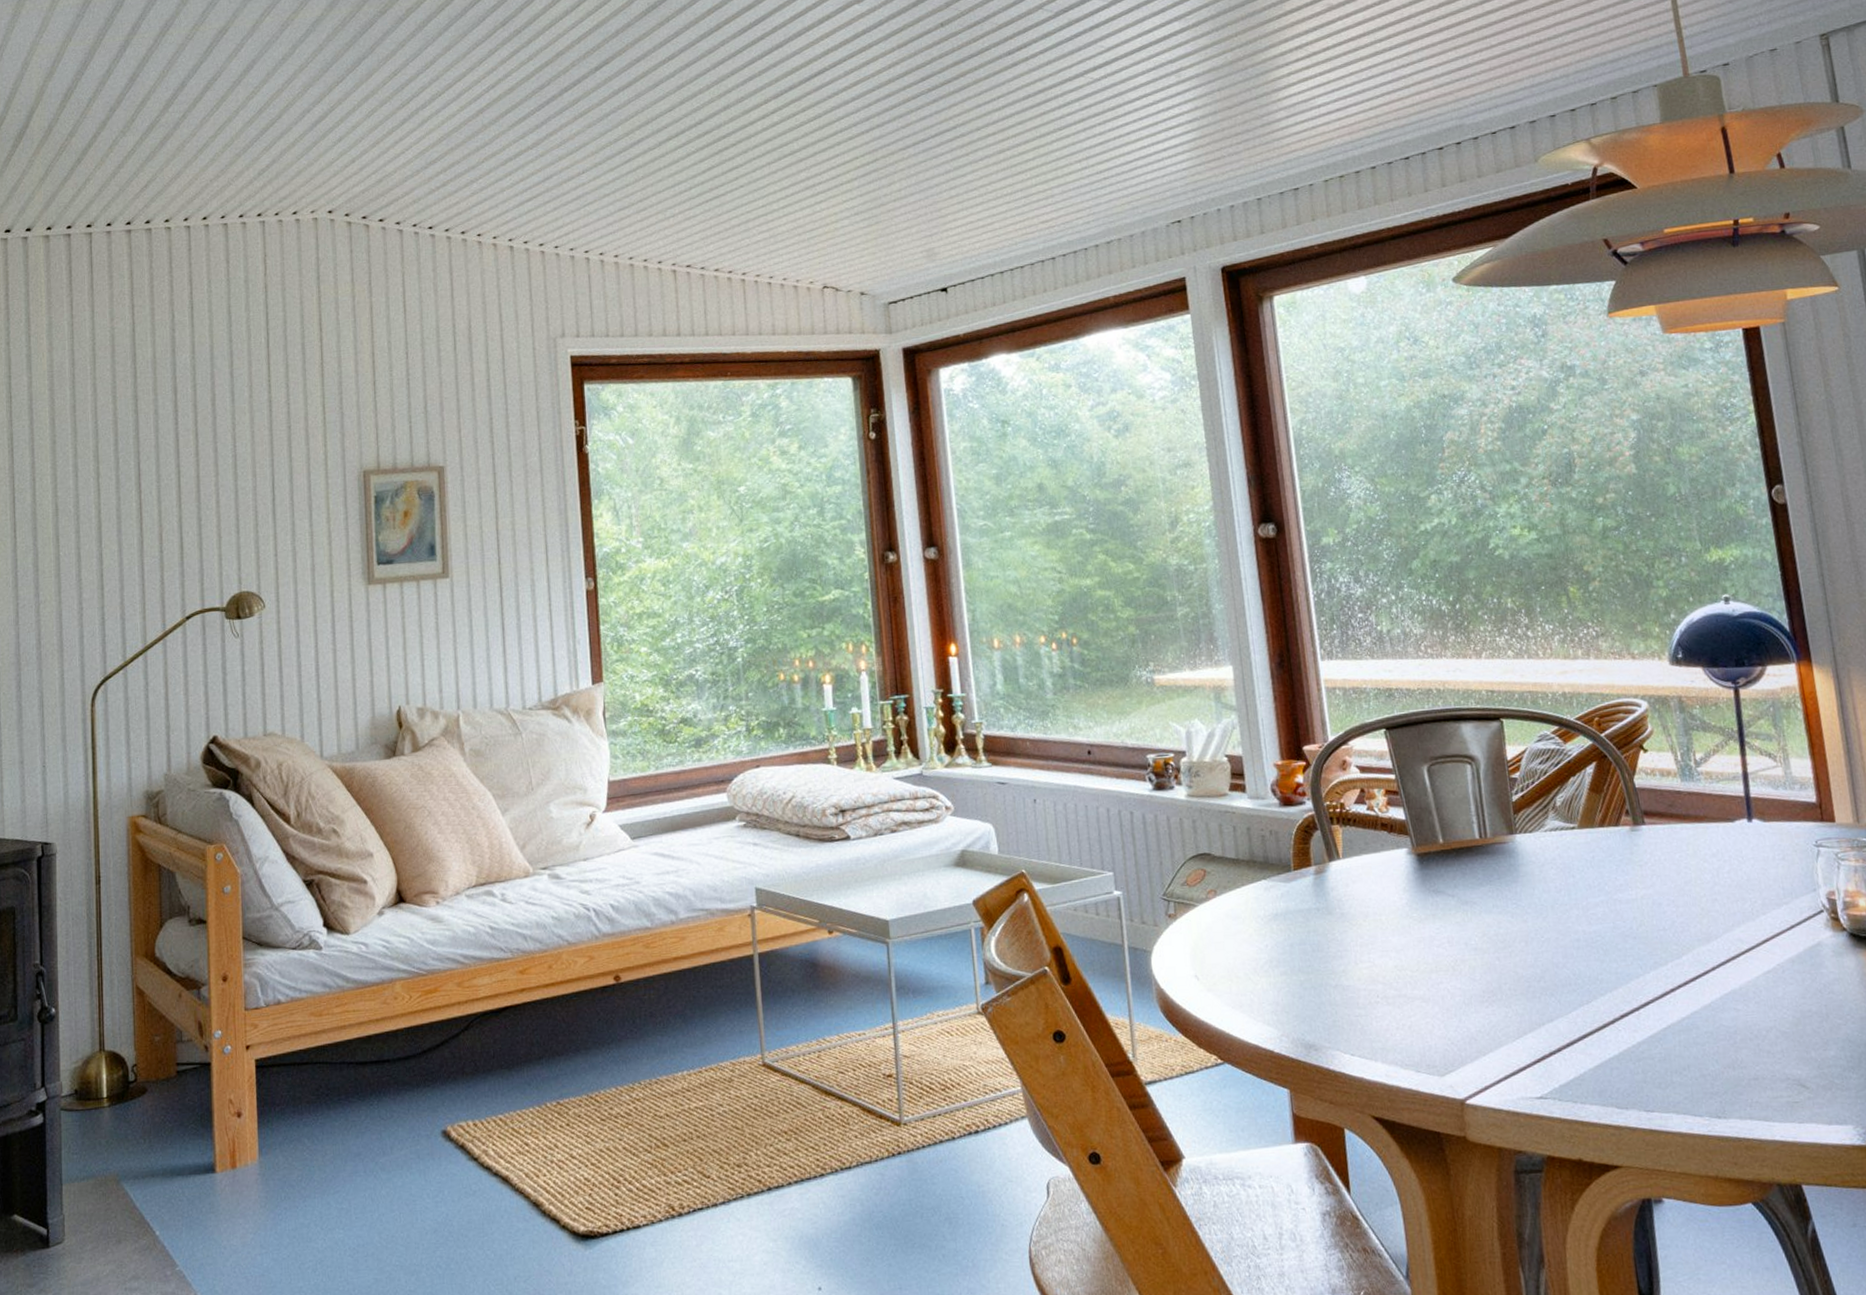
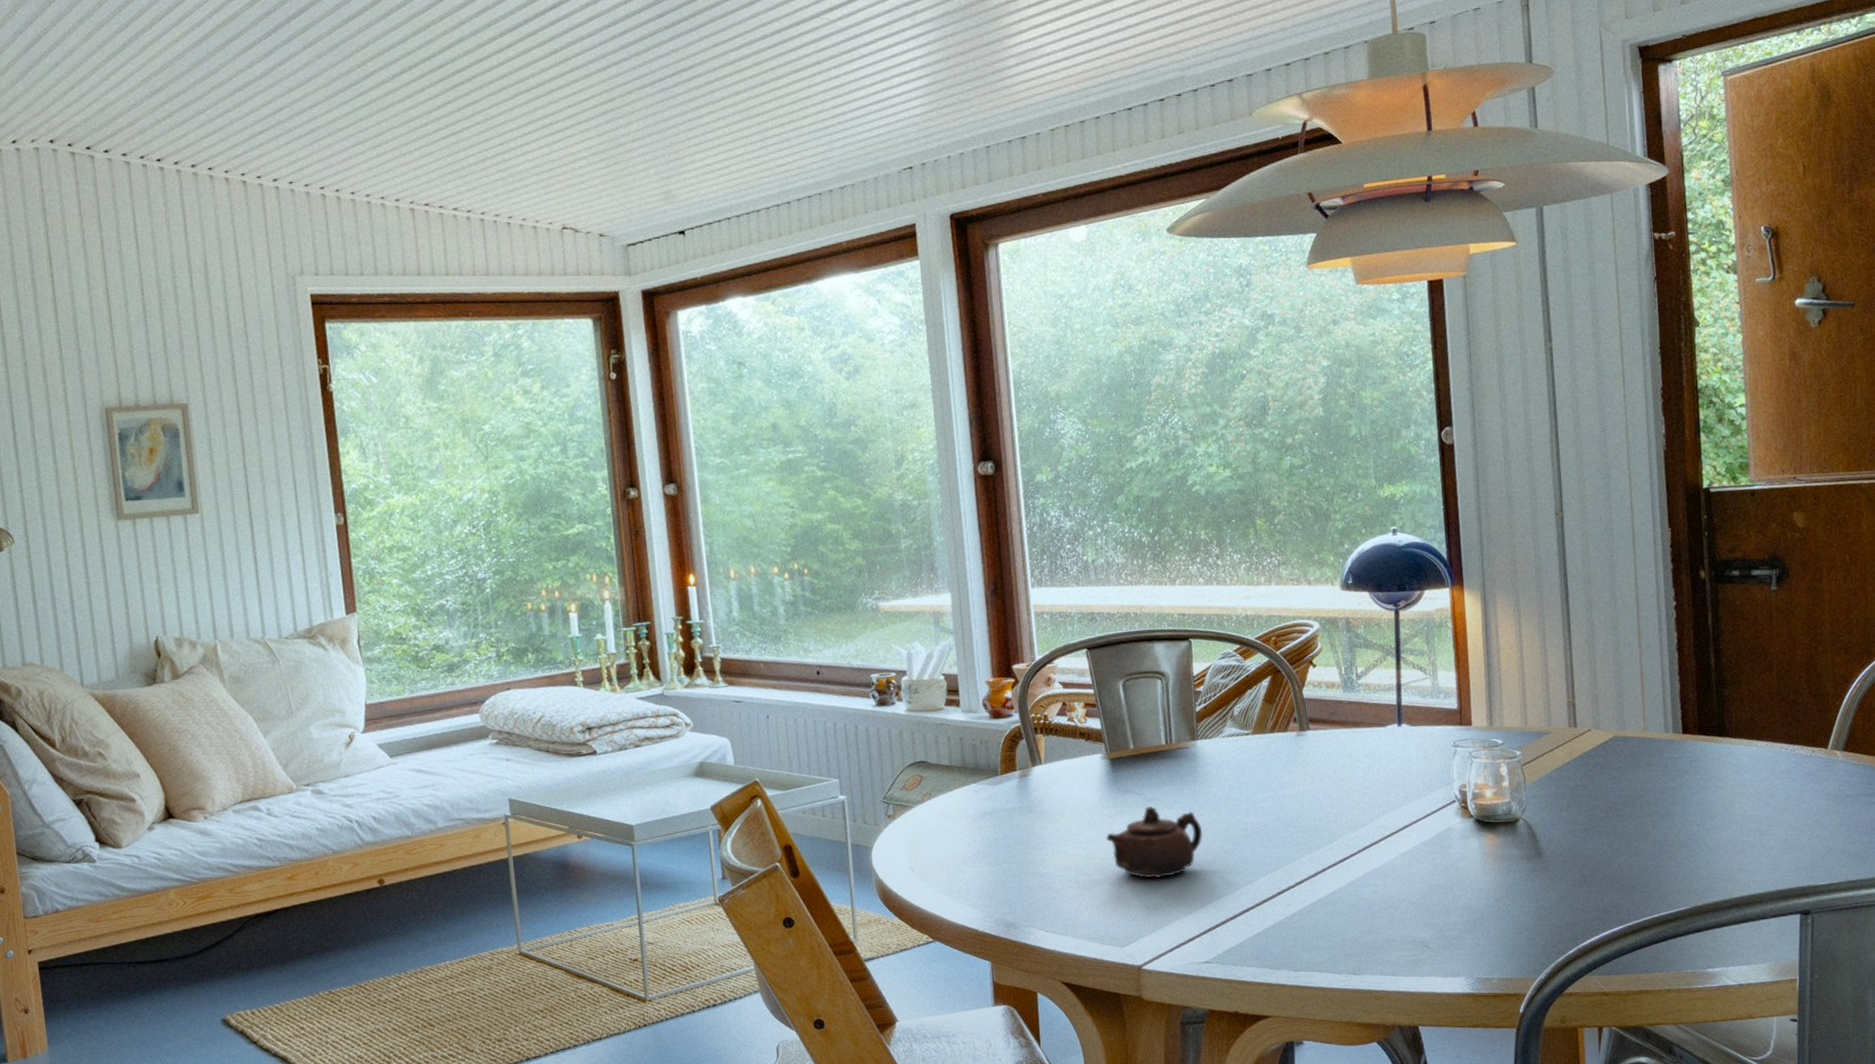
teapot: none [1416,910,1529,996] -> present [1105,806,1203,879]

